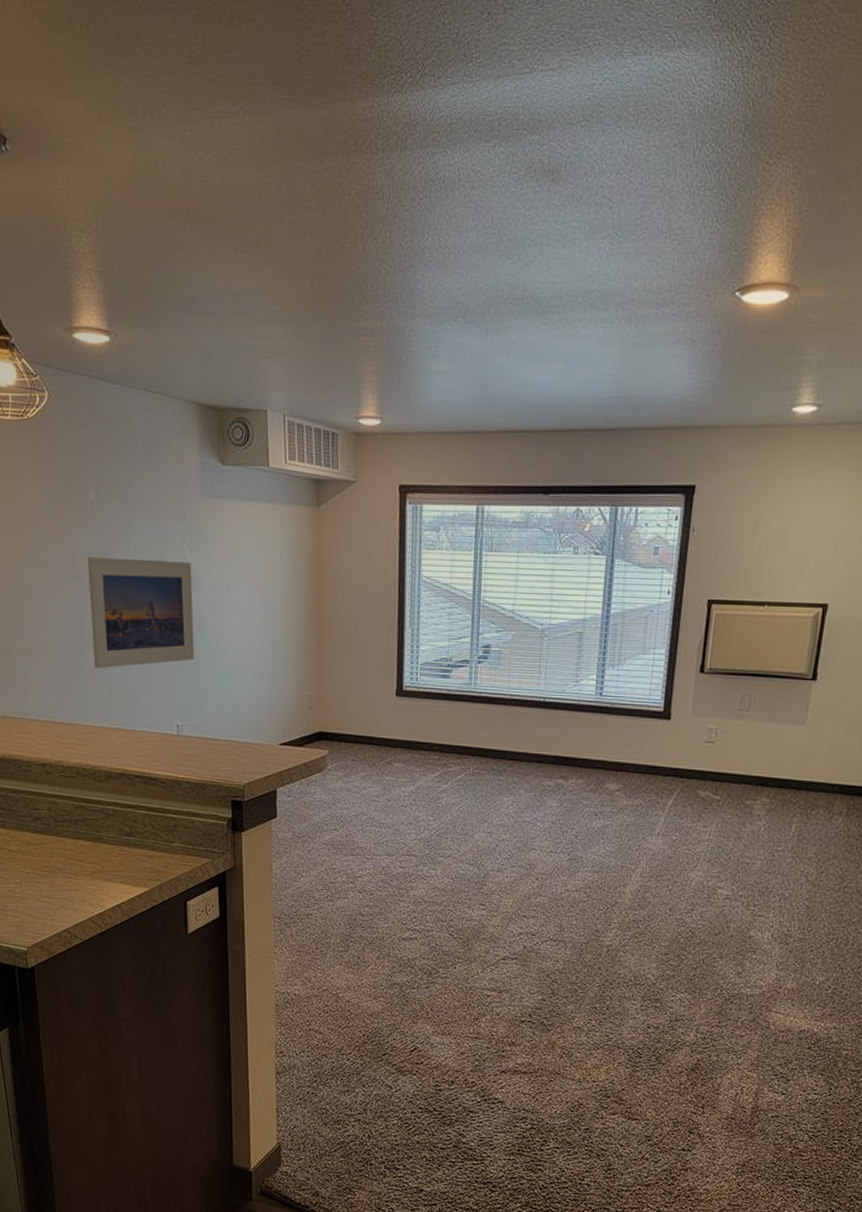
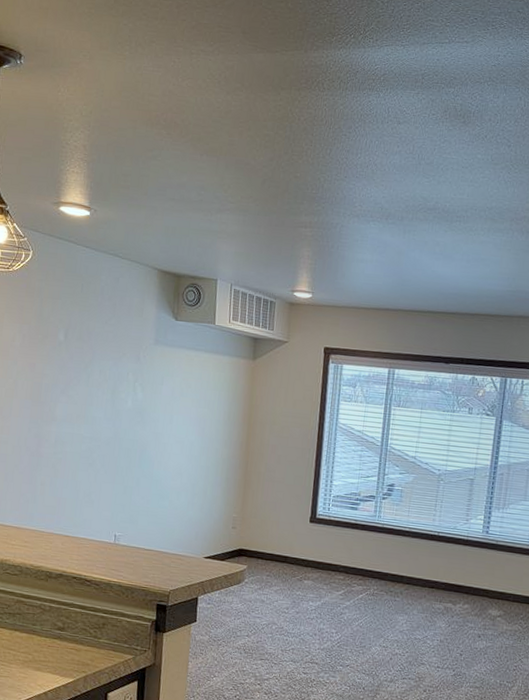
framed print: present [88,557,195,669] -> none [46,387,141,482]

